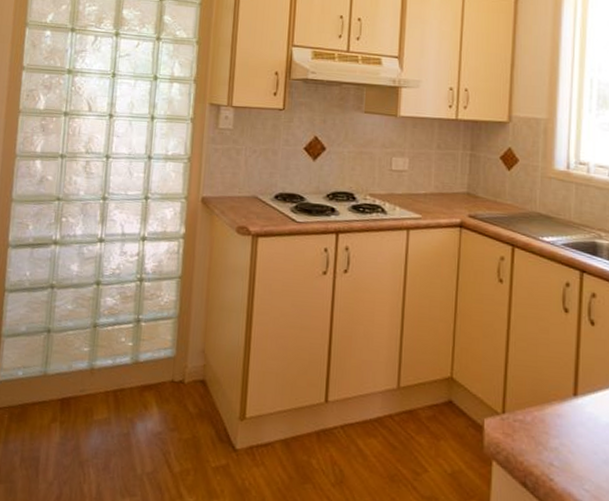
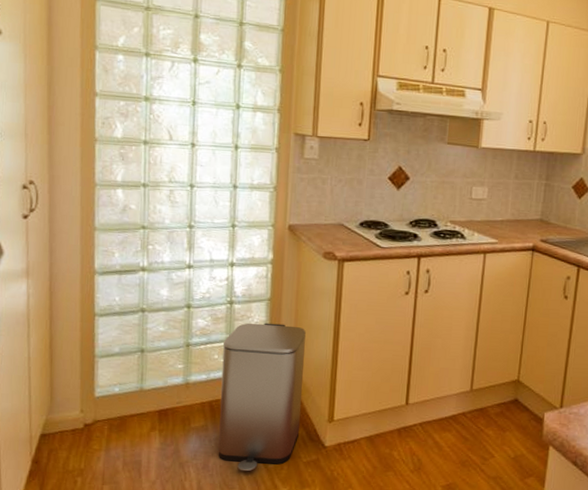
pedal bin: none [120,302,217,476] -> present [218,322,306,472]

